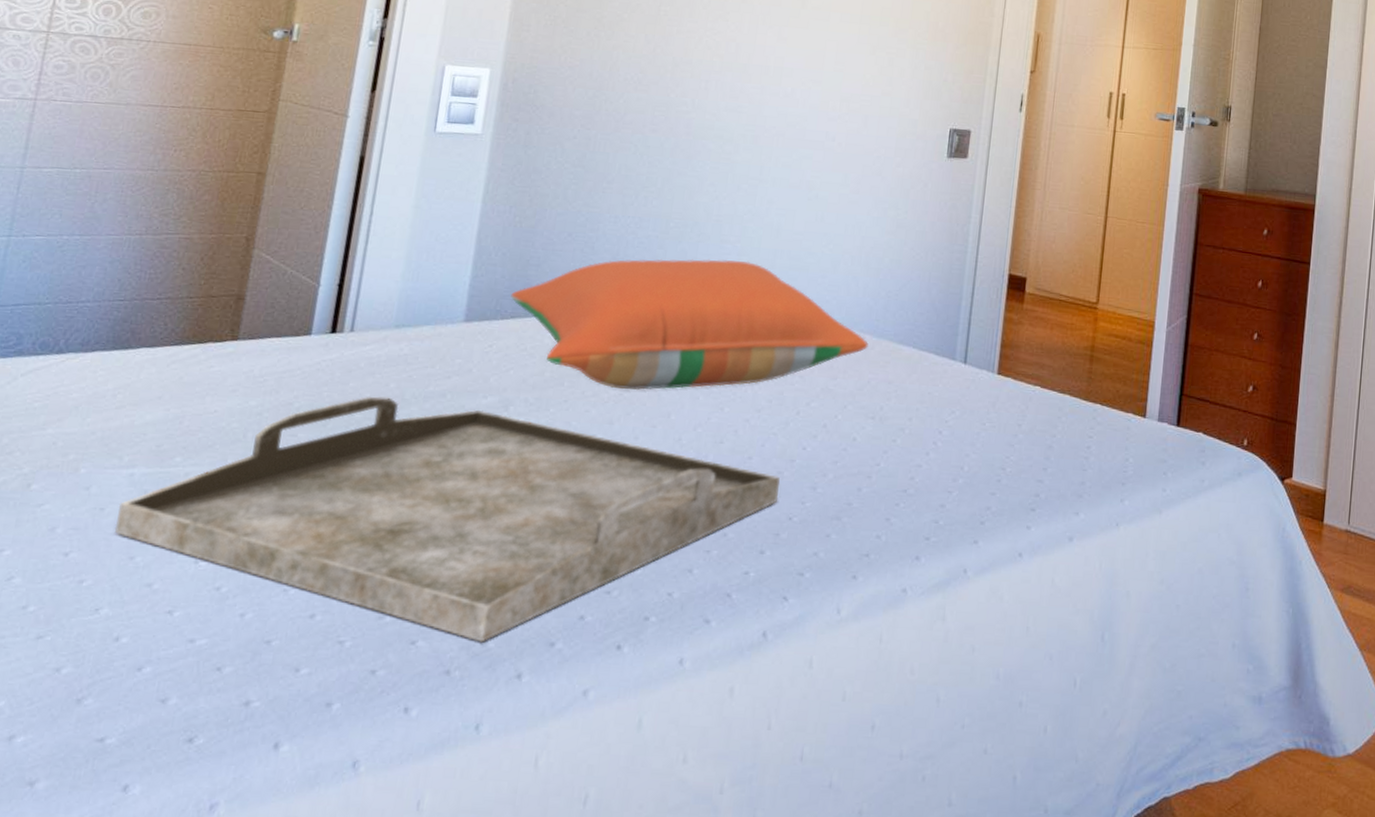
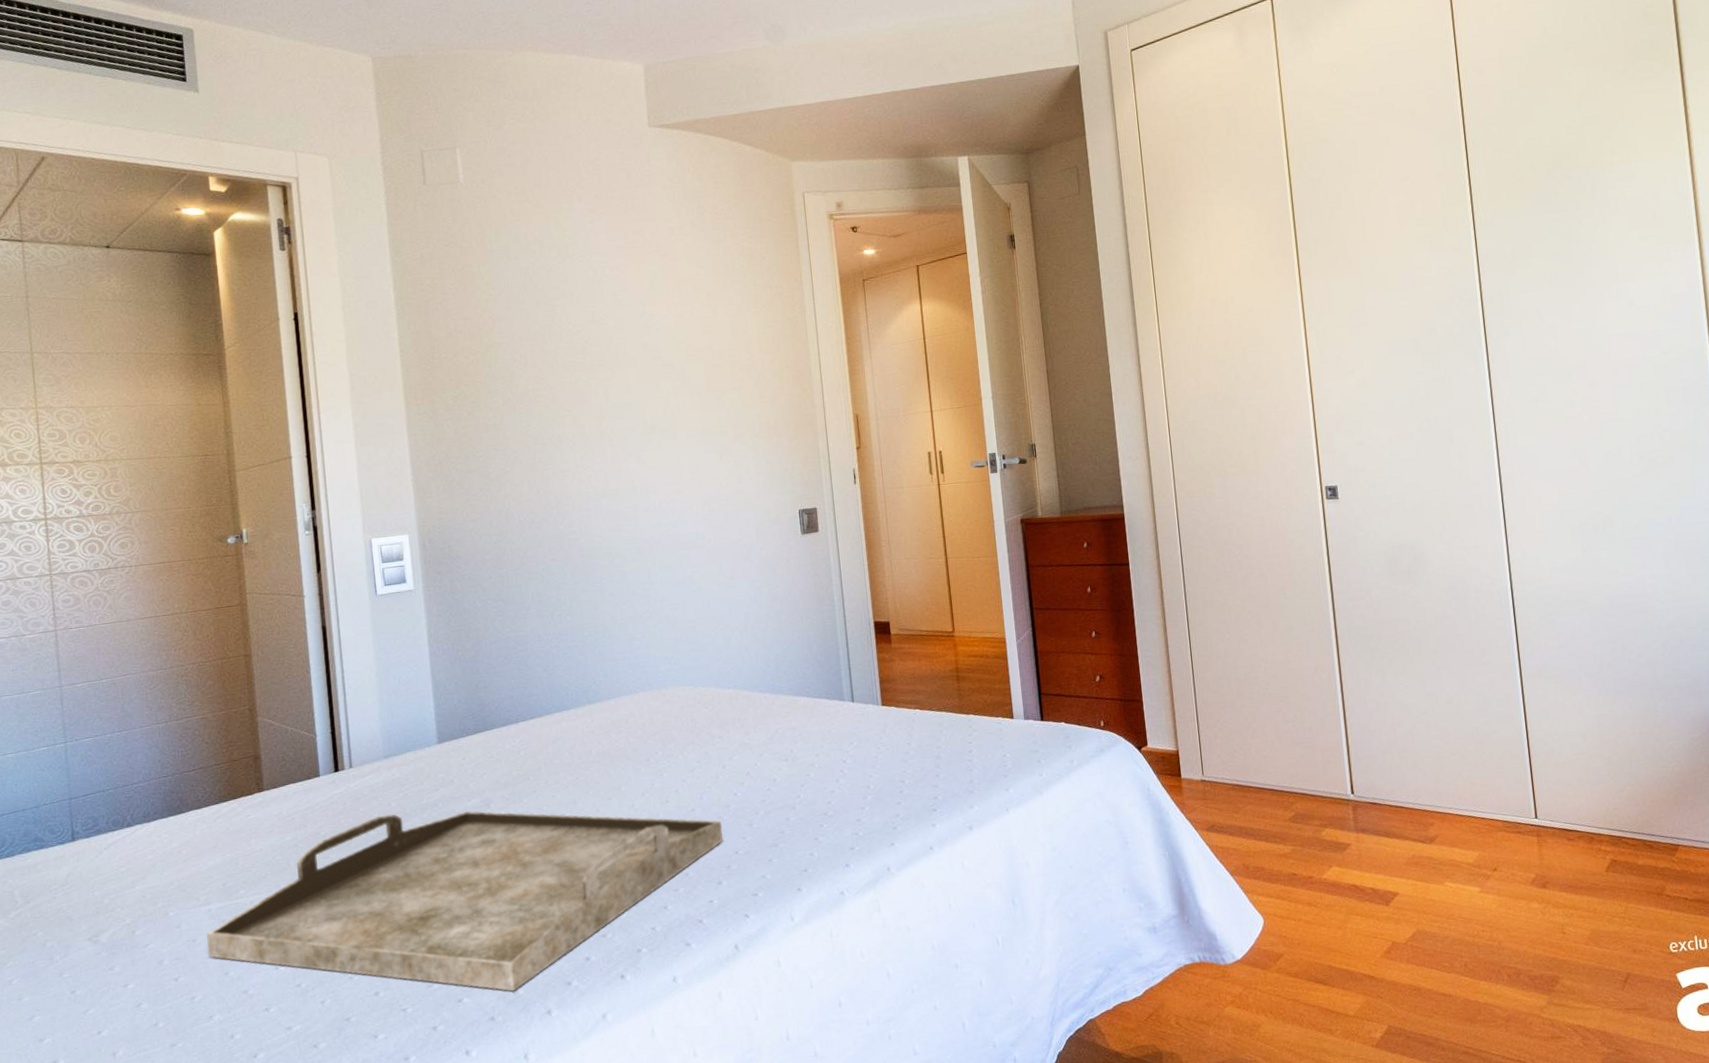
pillow: present [511,259,868,391] -> none [470,651,770,774]

